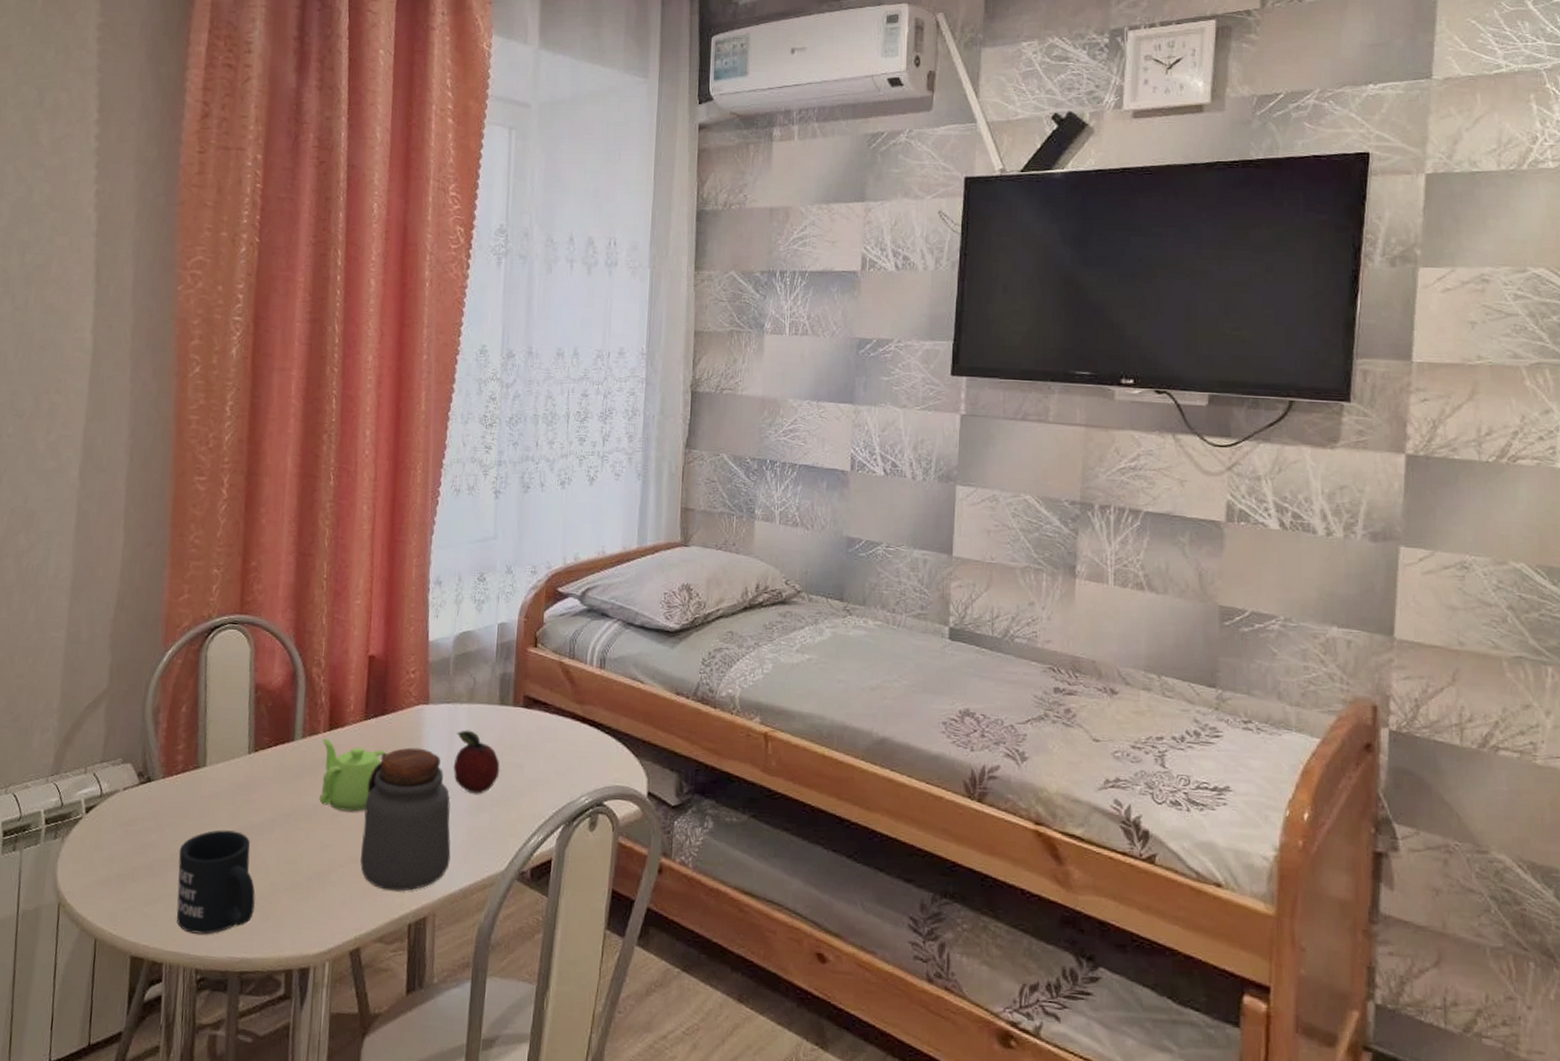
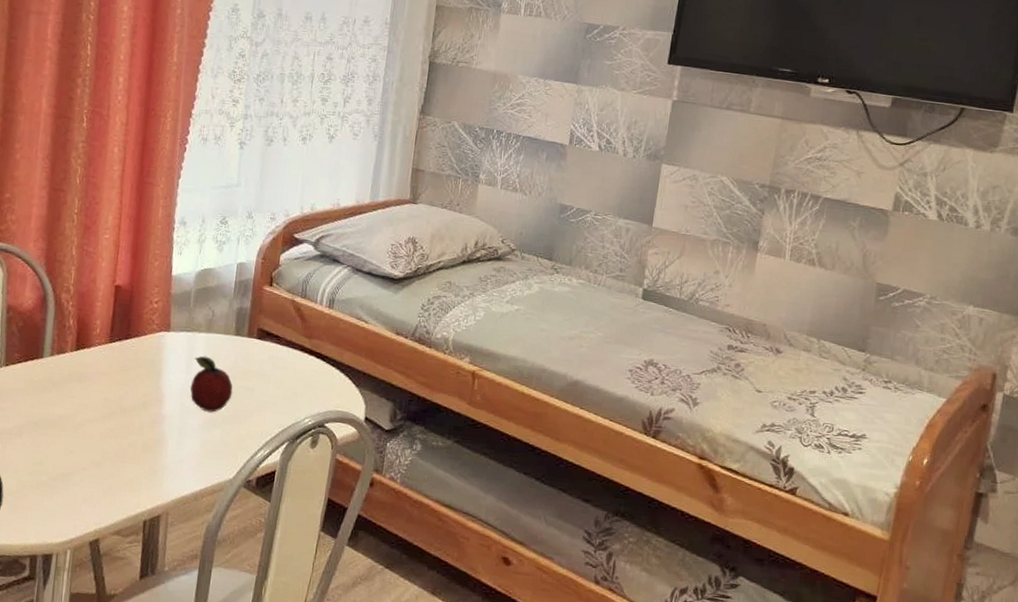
teapot: present [319,738,386,812] -> none [65,357,129,423]
jar: present [360,747,451,892] -> none [102,369,187,493]

